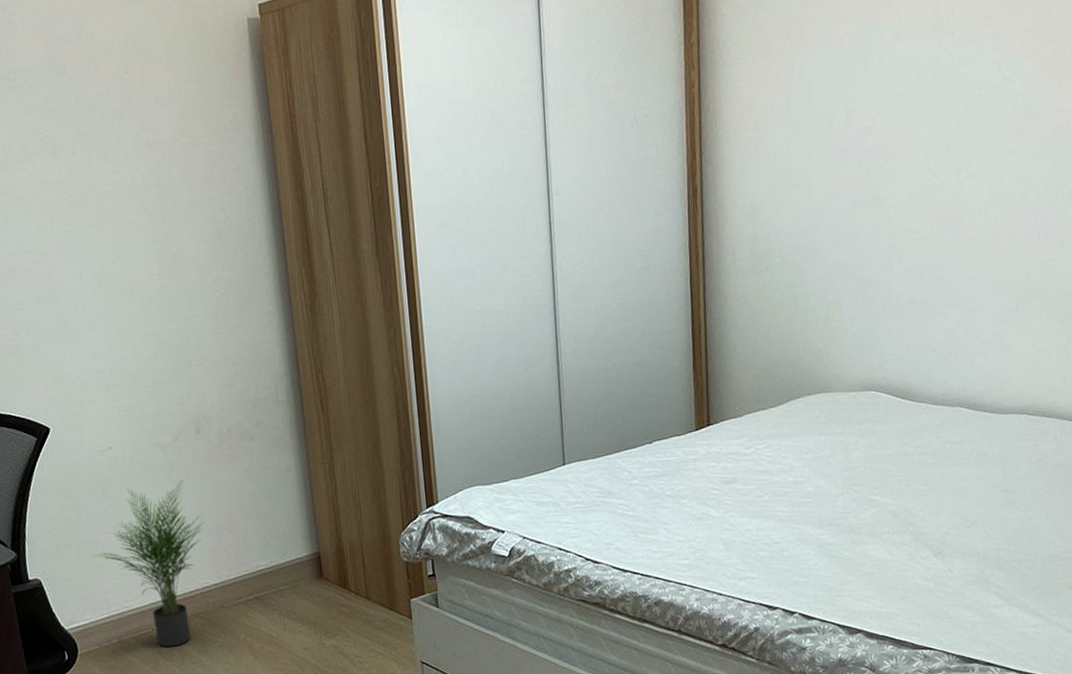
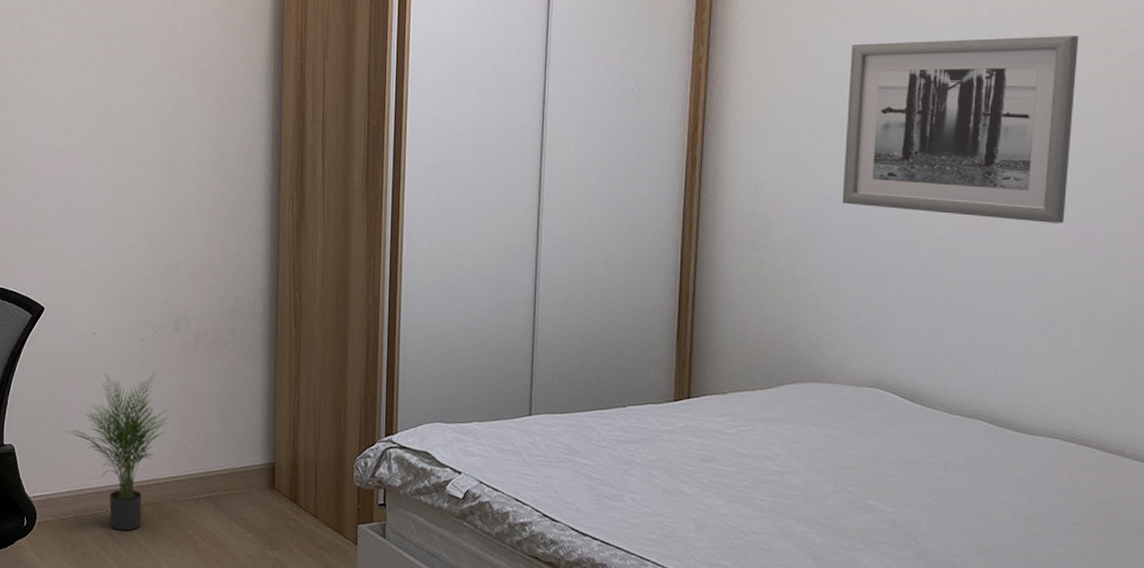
wall art: none [830,28,1029,217] -> present [842,36,1079,223]

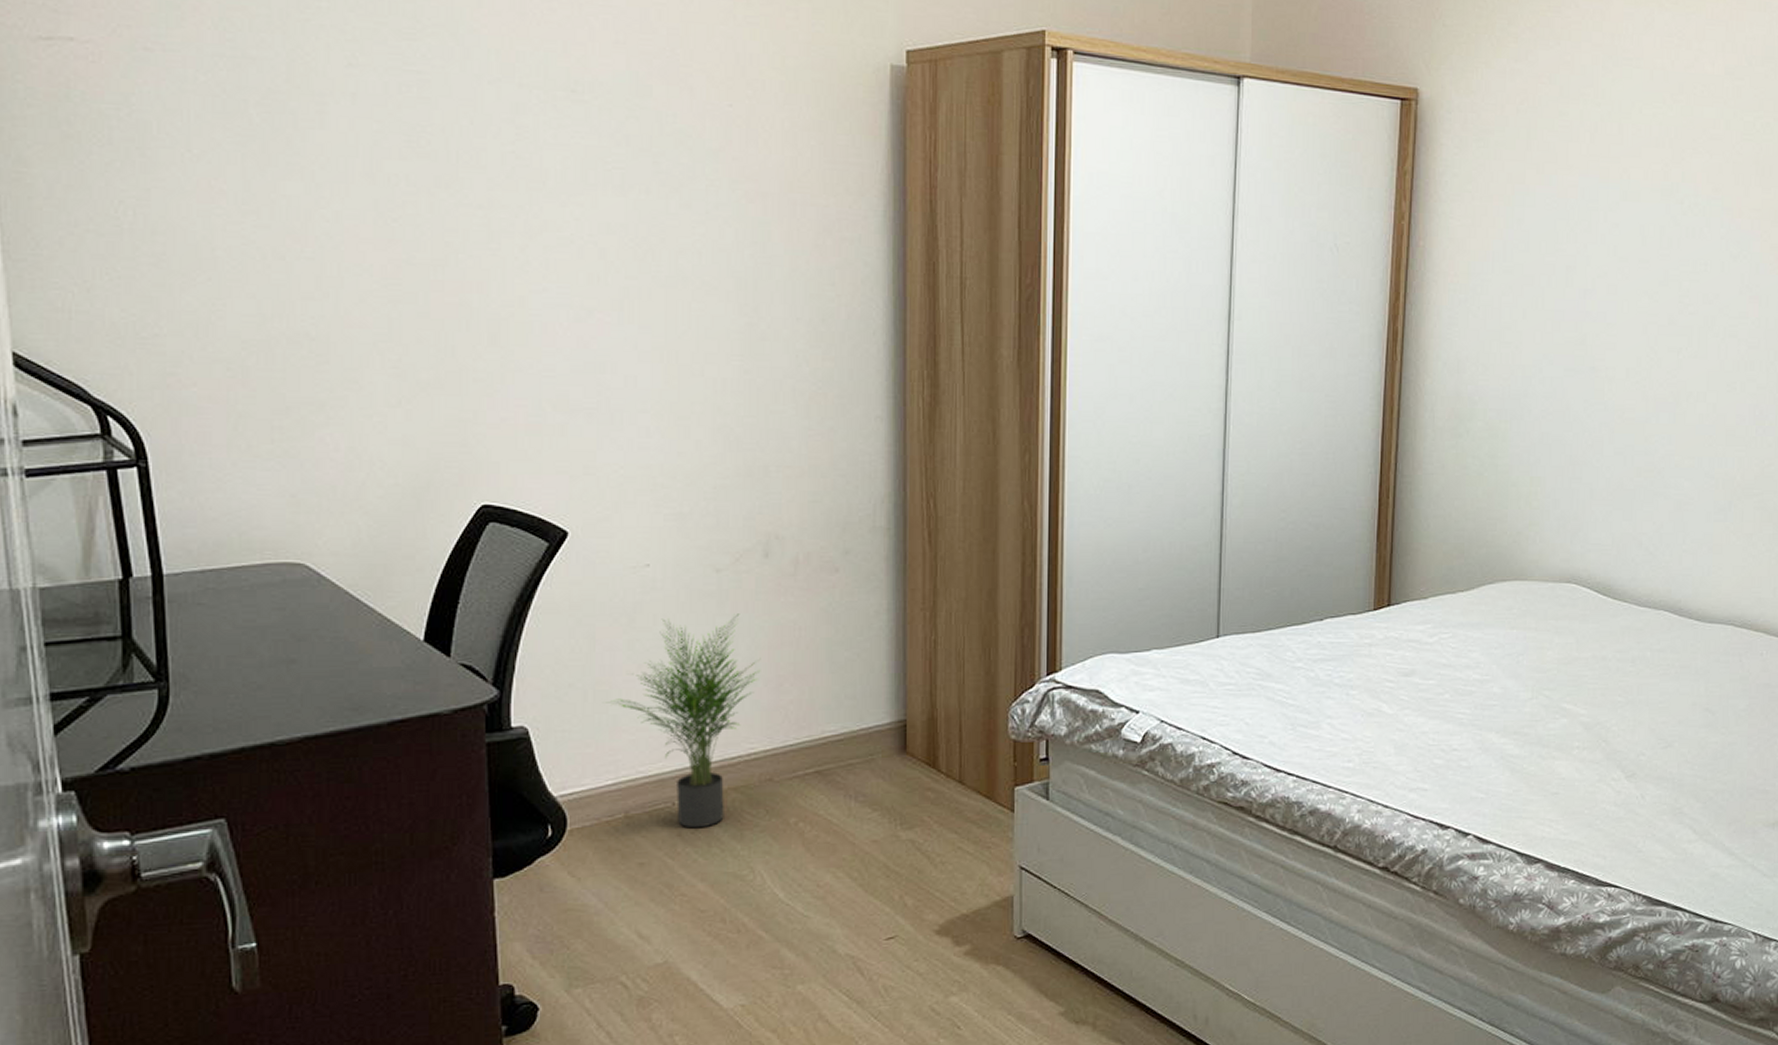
wall art: present [842,36,1079,223] -> none [1542,205,1759,404]

